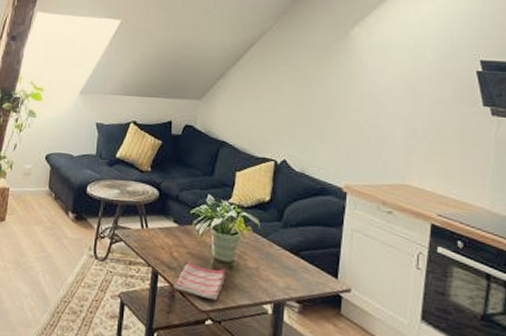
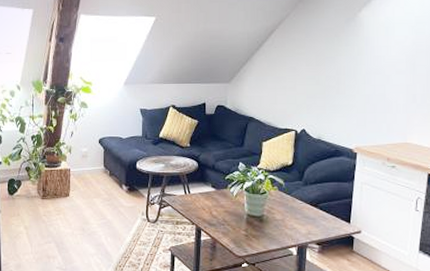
dish towel: present [173,263,226,301] -> none [214,220,257,248]

